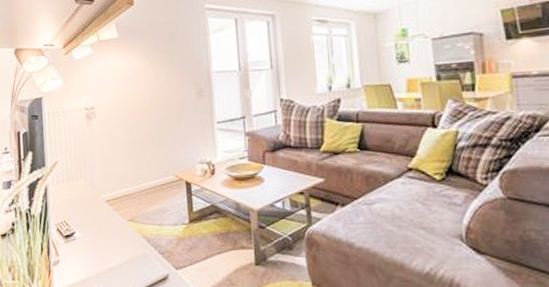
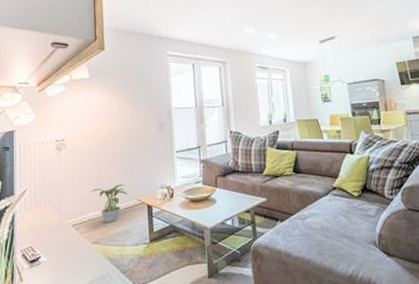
potted plant: none [124,158,164,199] -> present [91,184,128,223]

